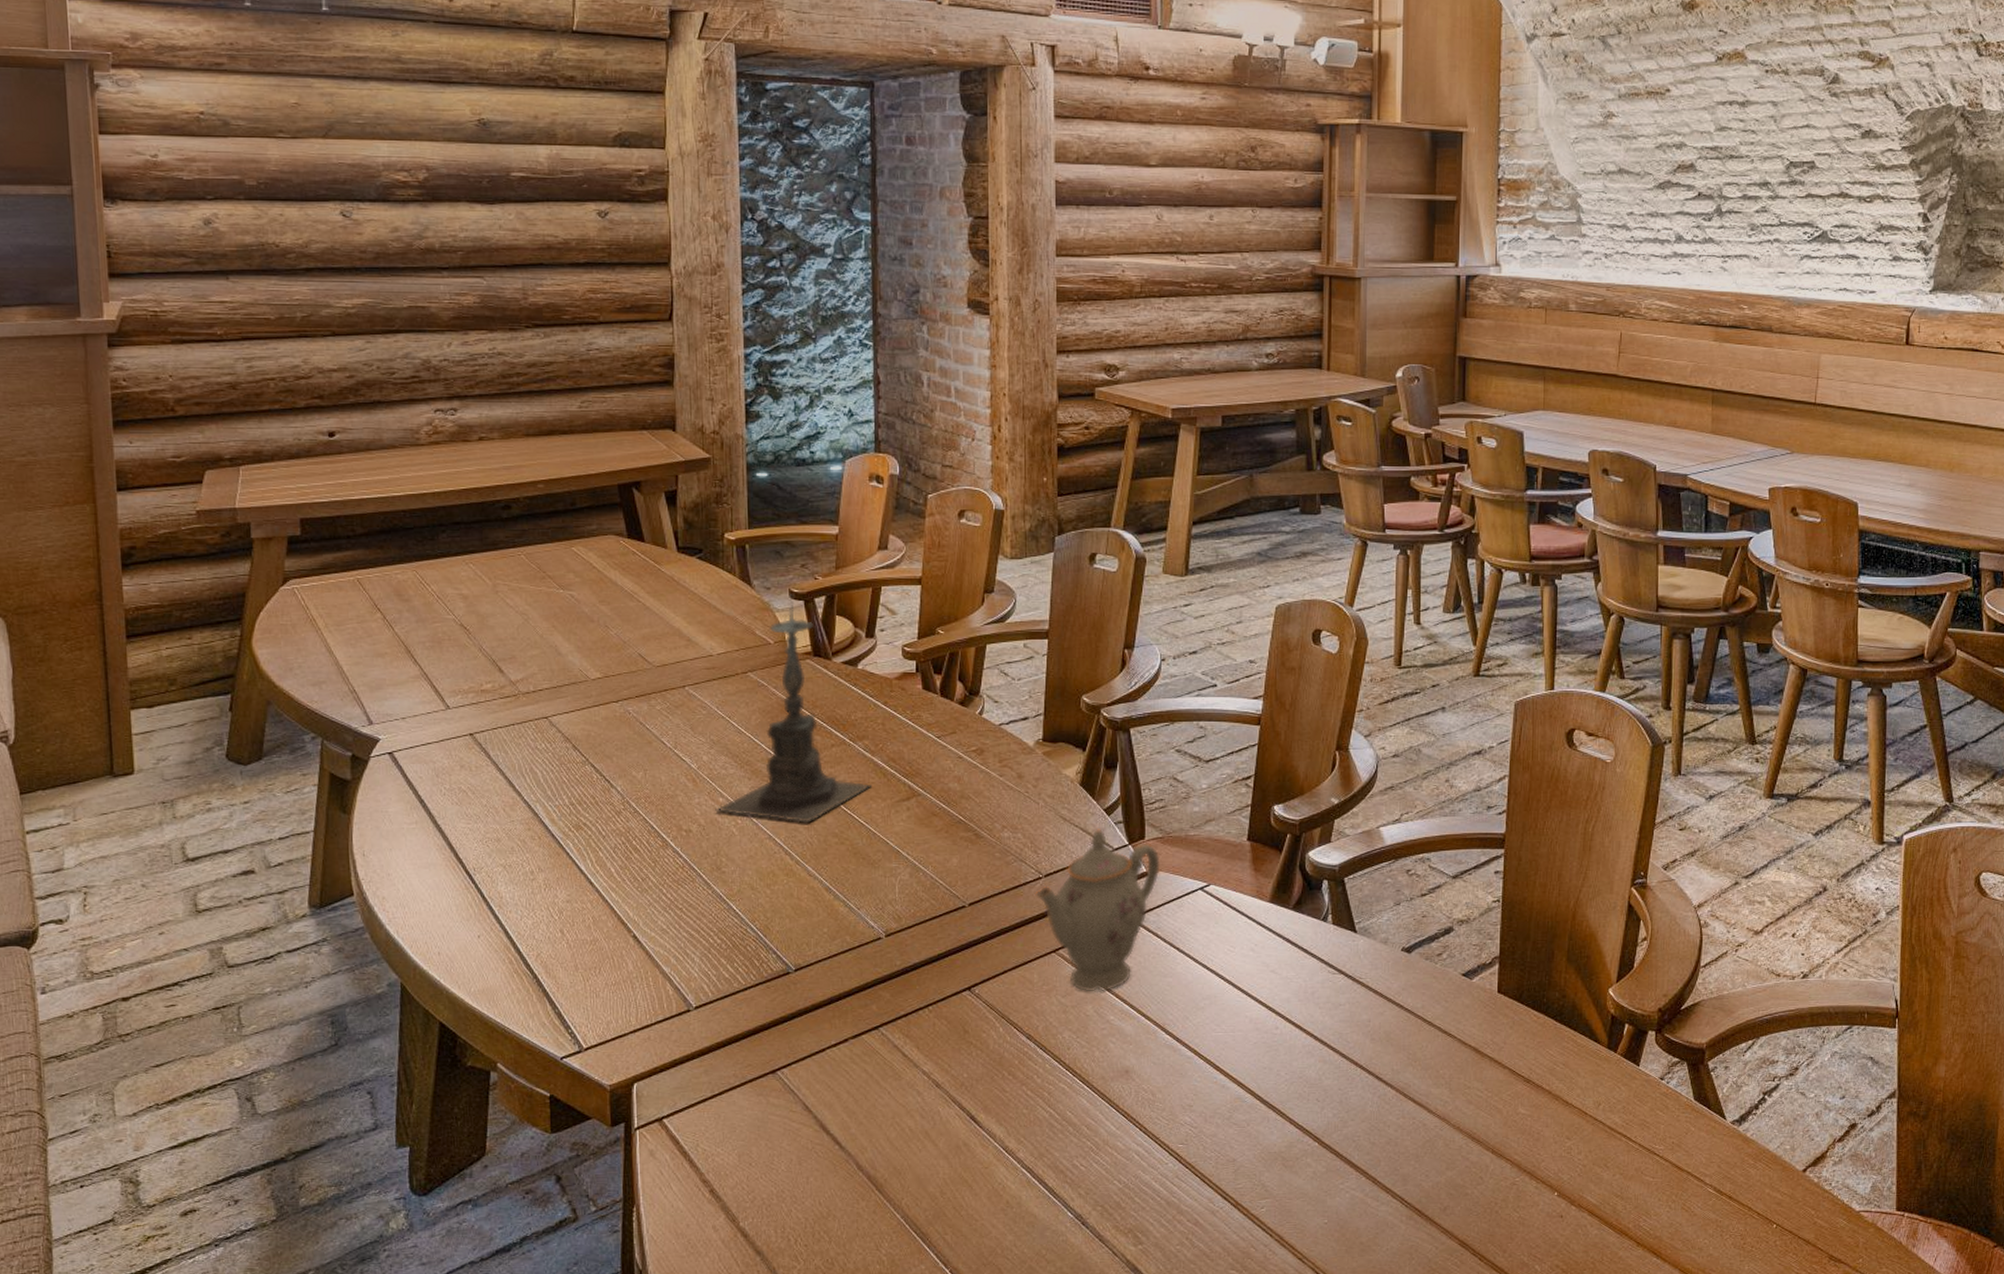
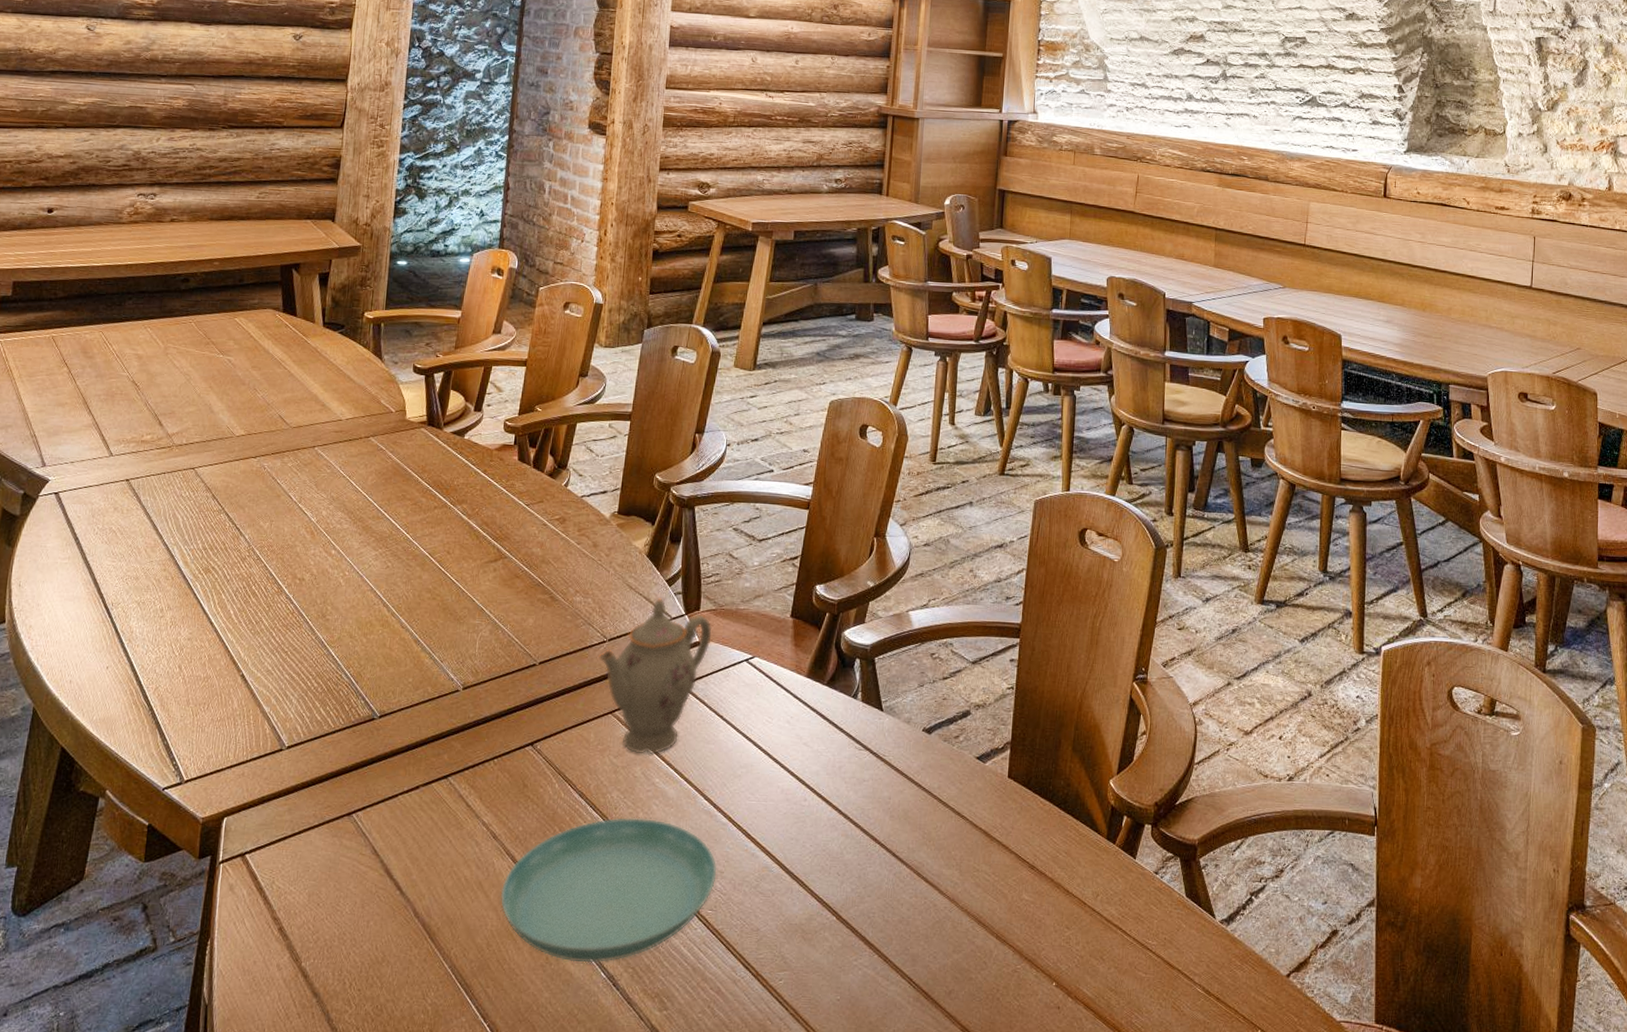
candle holder: present [715,594,873,823] -> none [327,369,466,578]
saucer: none [950,1057,1185,1204] -> present [500,817,717,963]

